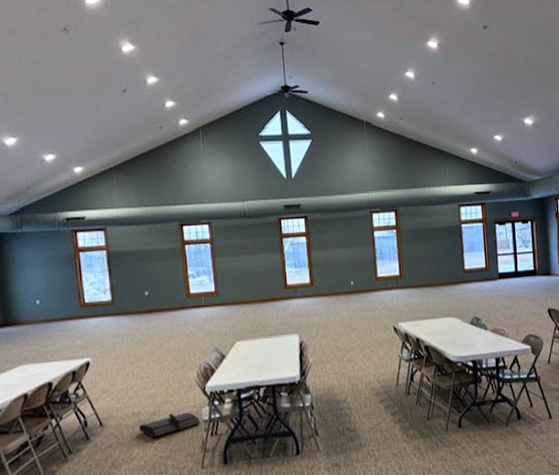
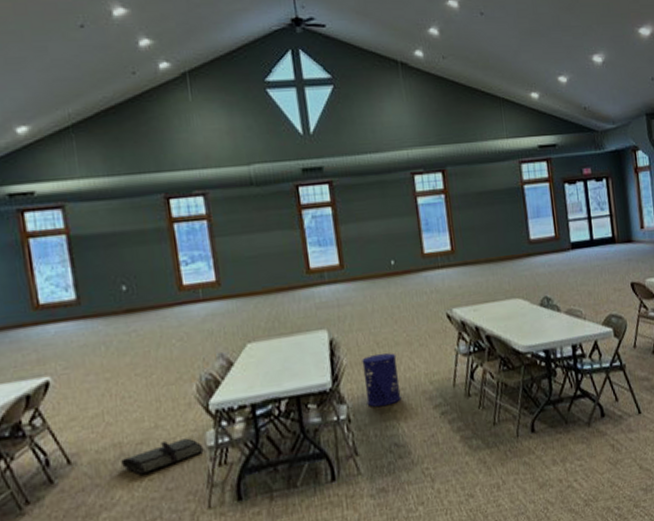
waste bin: none [324,355,354,398] -> present [362,353,401,407]

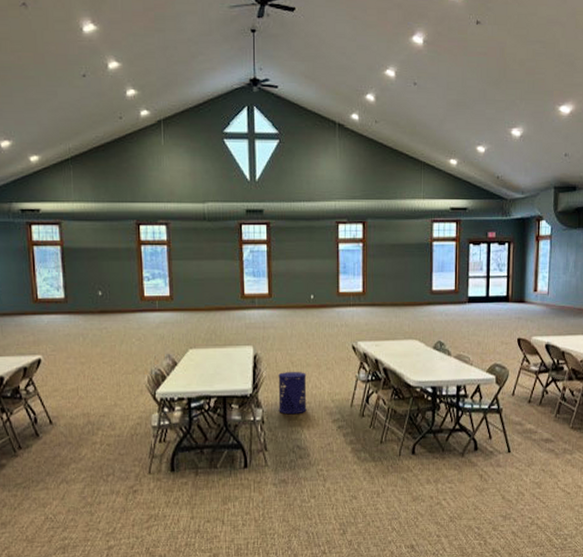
tool roll: present [121,438,204,475] -> none [88,417,149,440]

